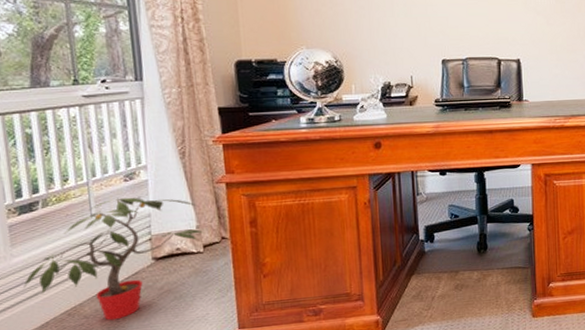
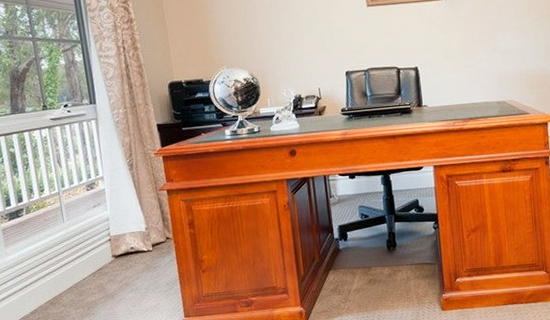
potted plant: present [23,197,203,321] -> none [16,204,151,309]

